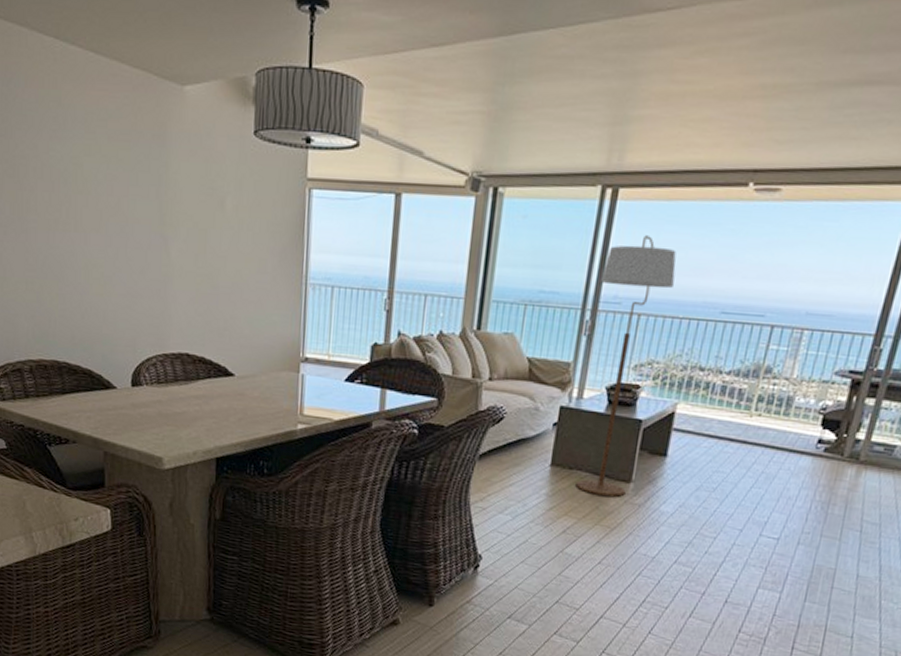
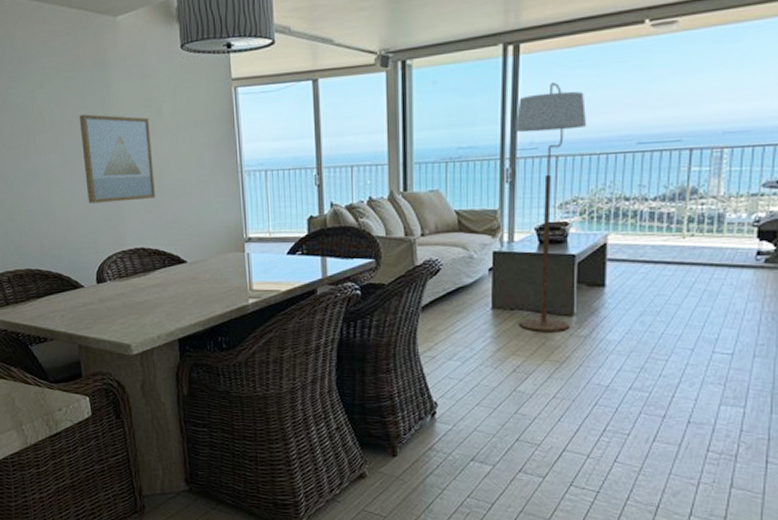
wall art: none [129,193,210,300] -> present [79,114,155,204]

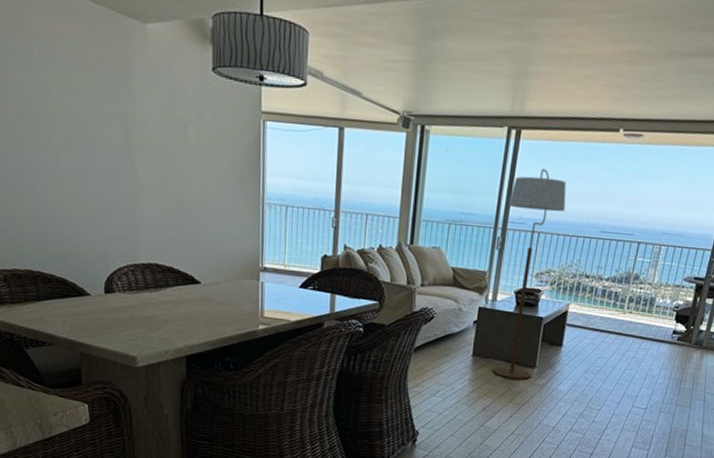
wall art: present [79,114,155,204] -> none [97,118,174,216]

